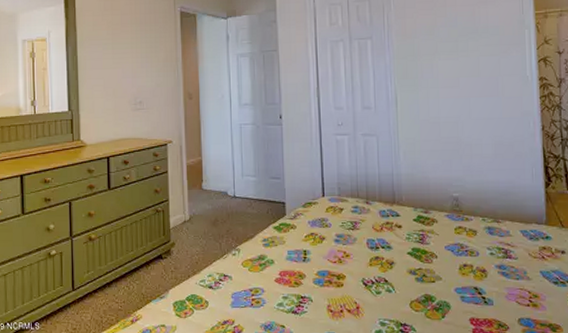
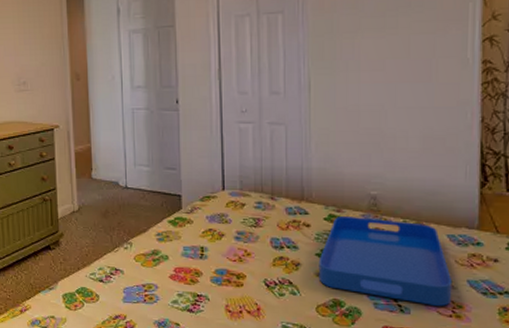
serving tray: none [410,216,529,297] -> present [318,215,453,307]

